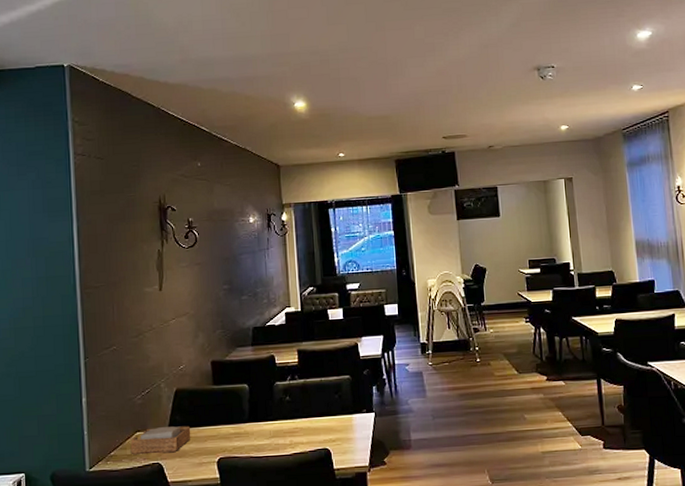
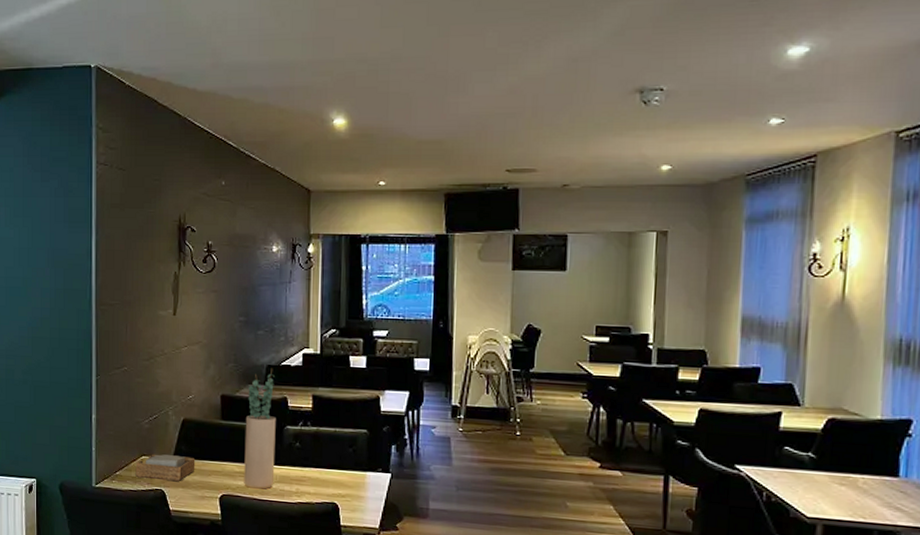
vase: none [236,329,269,447] -> present [244,368,276,490]

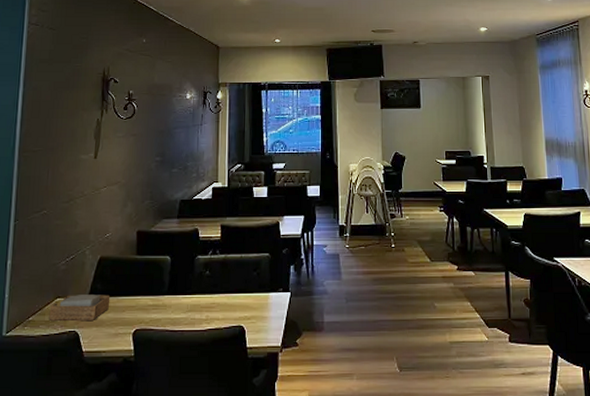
vase: present [244,368,276,490] -> none [157,202,188,320]

